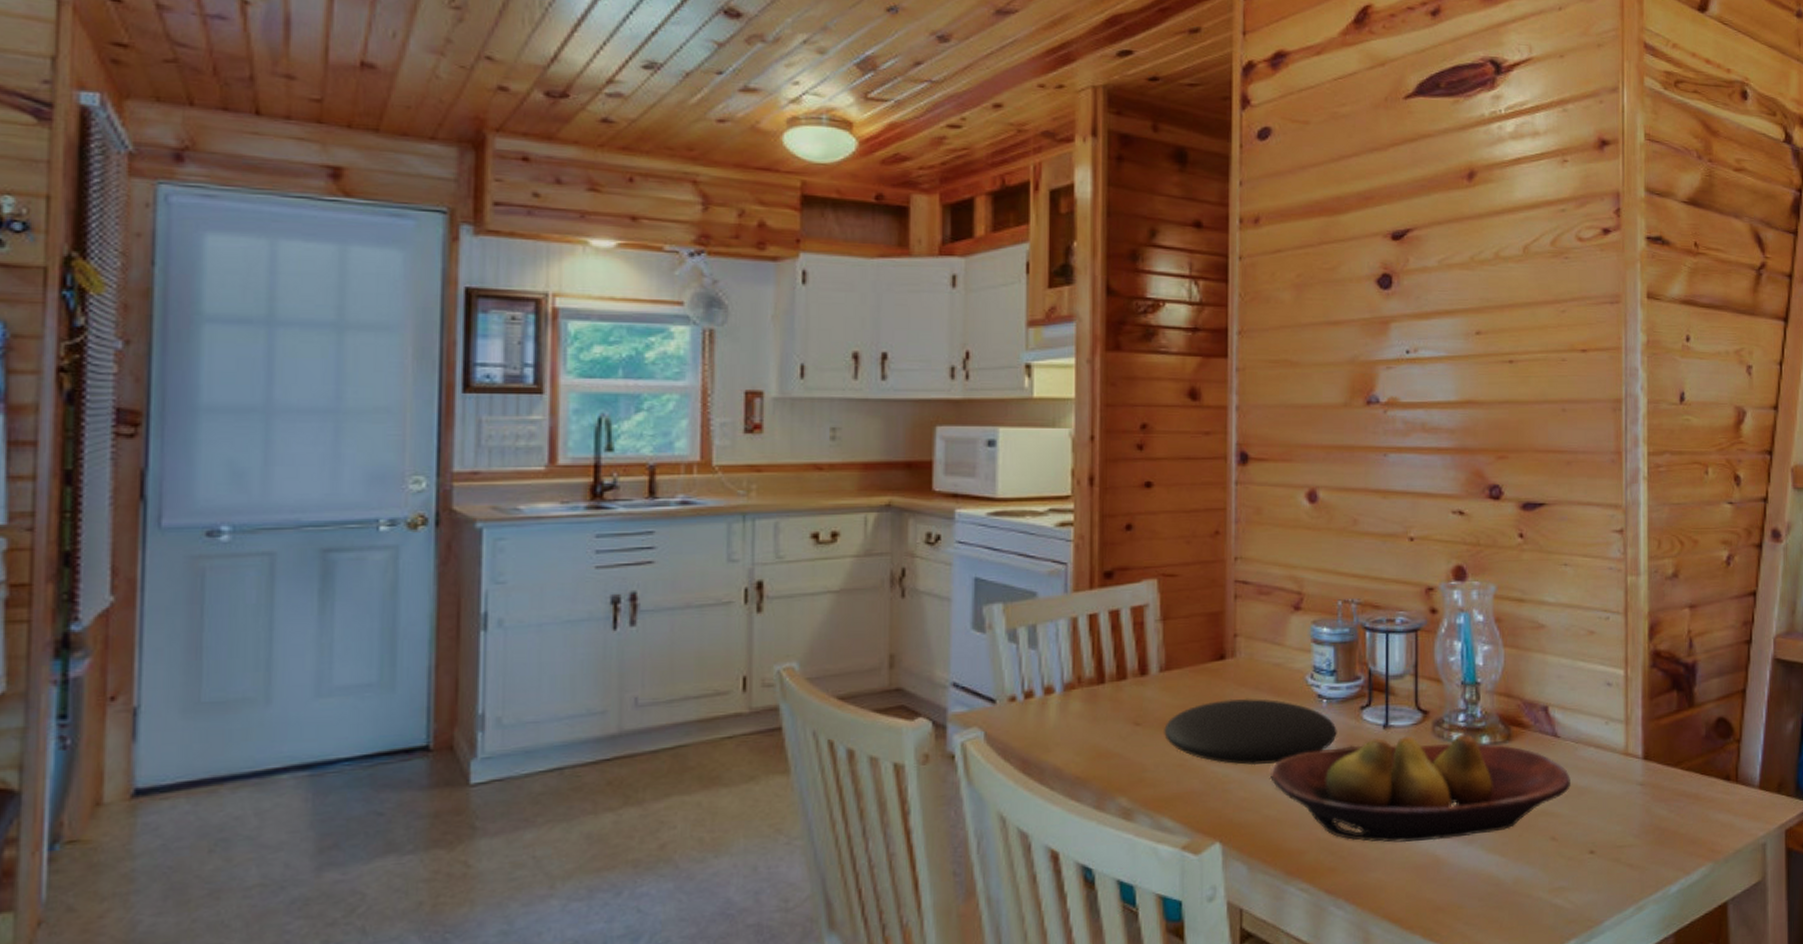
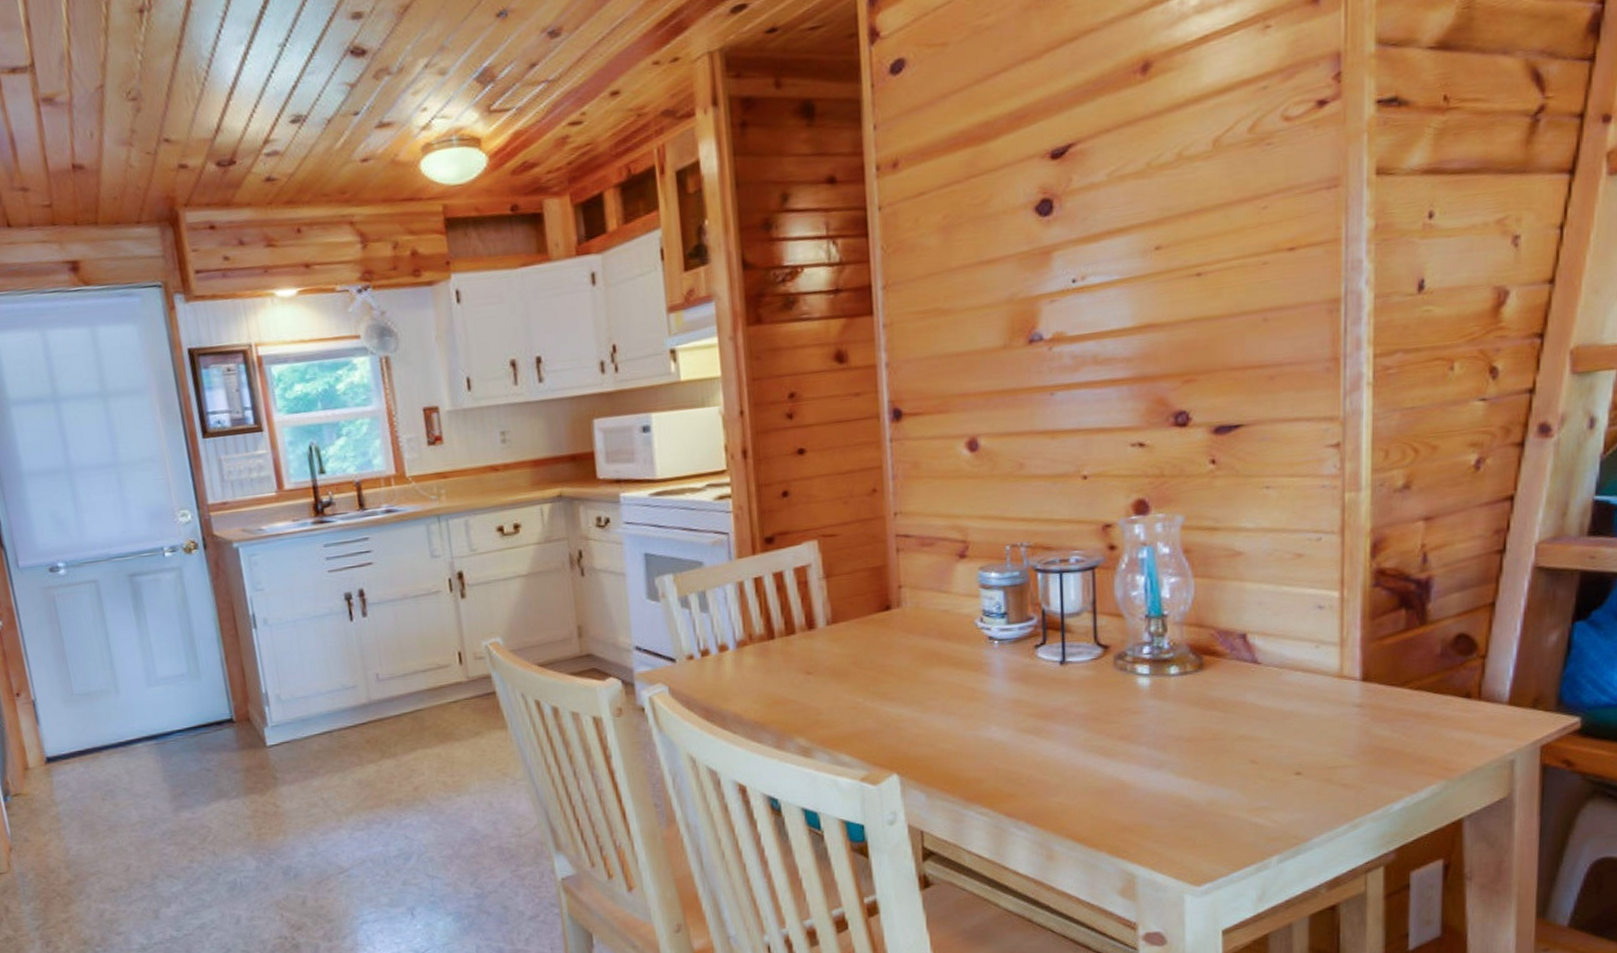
plate: present [1164,698,1337,766] -> none [835,644,1011,705]
fruit bowl: present [1269,733,1570,843] -> none [942,665,1273,770]

